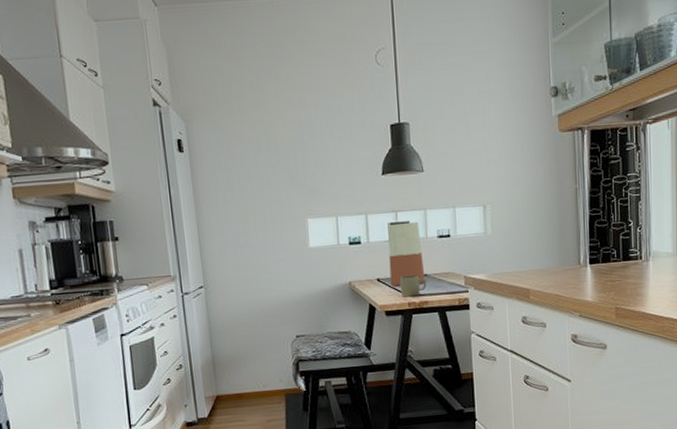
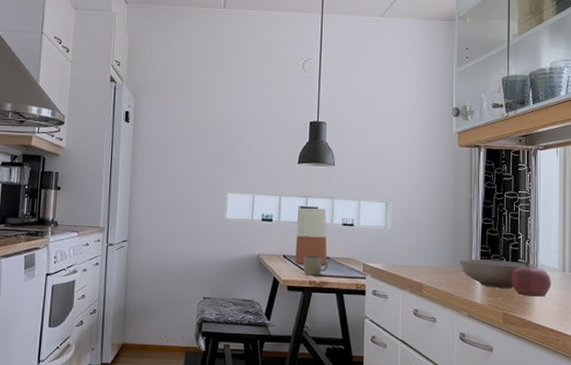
bowl: none [566,251,650,283] -> present [458,258,537,288]
fruit: none [622,250,665,287] -> present [510,261,551,297]

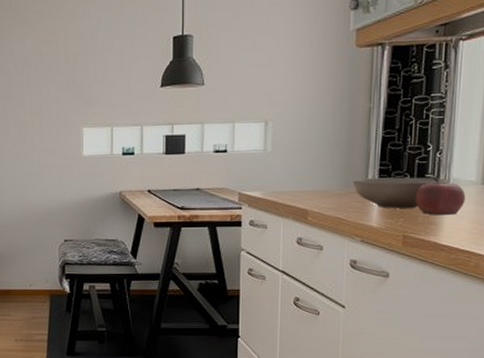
vase: present [295,207,327,266] -> none [161,135,198,200]
mug: present [303,255,328,277] -> none [171,188,199,211]

